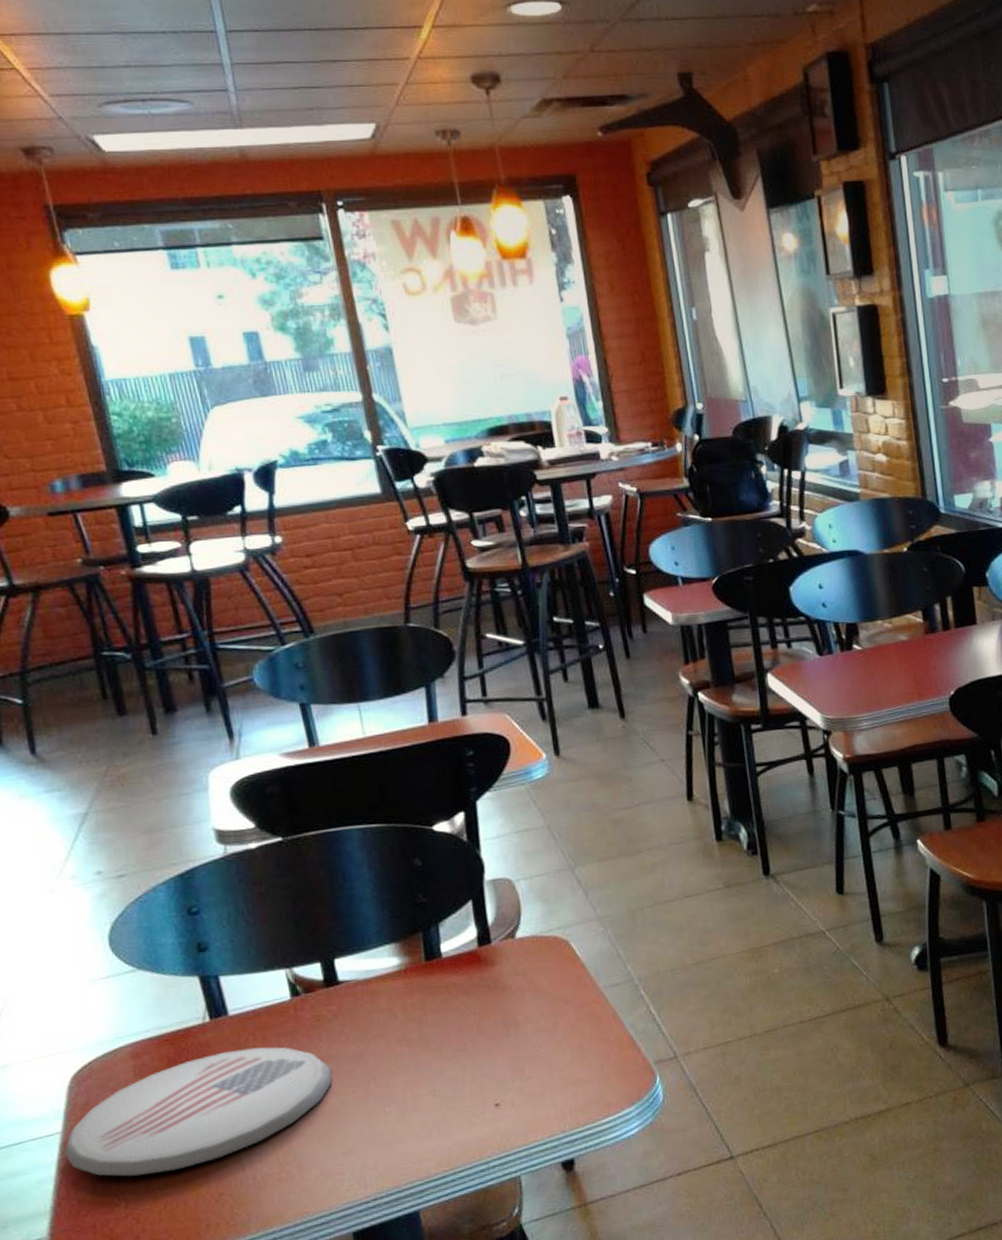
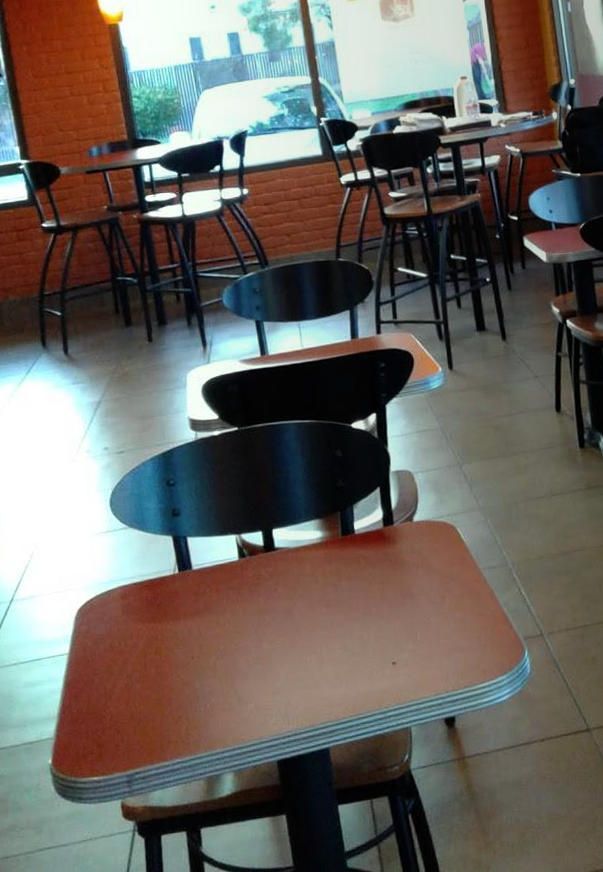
plate: present [63,1047,332,1177] -> none [69,597,267,695]

